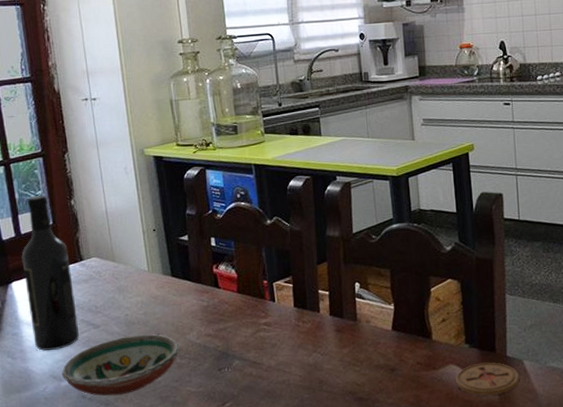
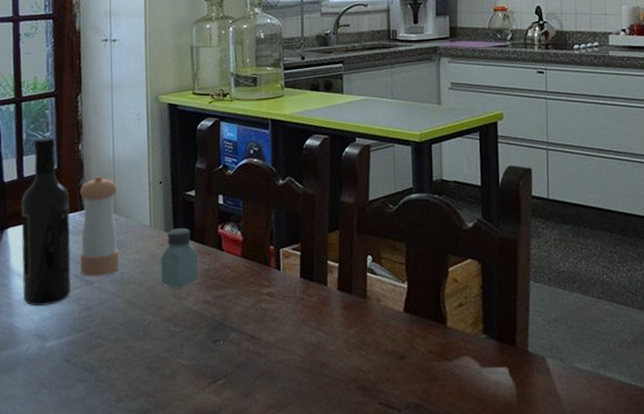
decorative bowl: present [61,334,180,396] -> none [47,297,174,362]
pepper shaker: none [77,228,123,321] -> present [79,176,120,276]
saltshaker: none [161,270,199,325] -> present [160,227,198,288]
coaster: present [456,362,520,396] -> none [470,357,541,396]

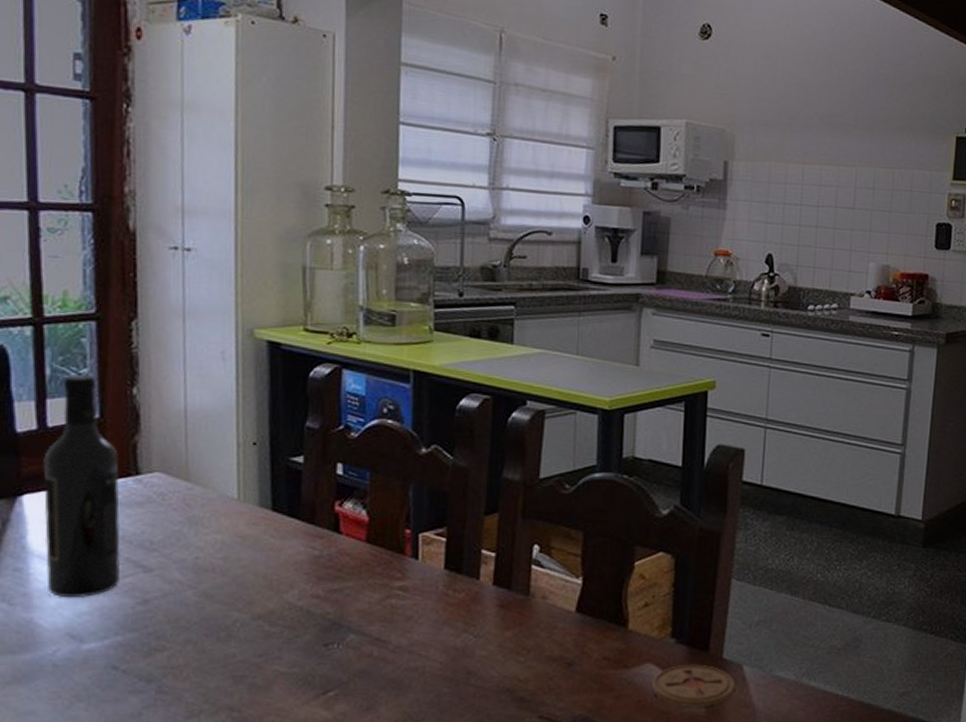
pepper shaker: present [79,176,120,276] -> none [133,431,193,561]
saltshaker: present [160,227,198,288] -> none [252,503,306,579]
coaster: none [470,357,541,396] -> present [652,664,736,708]

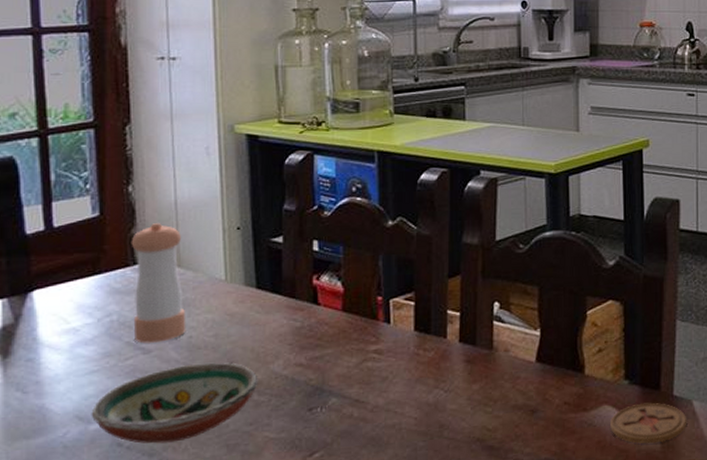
wine bottle: present [43,373,120,598] -> none [51,177,121,383]
decorative bowl: none [84,588,270,669] -> present [91,363,258,444]
pepper shaker: none [133,431,193,561] -> present [131,223,186,343]

